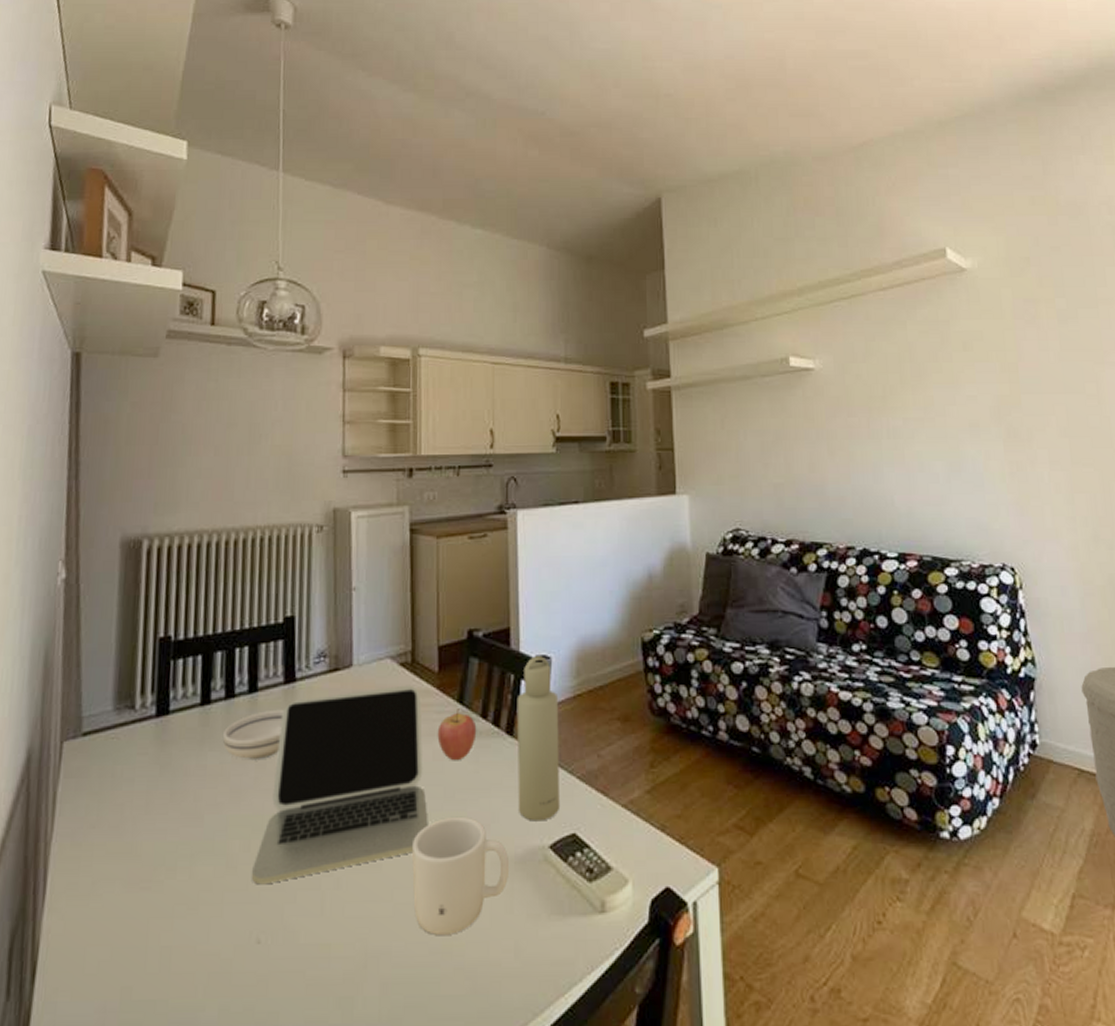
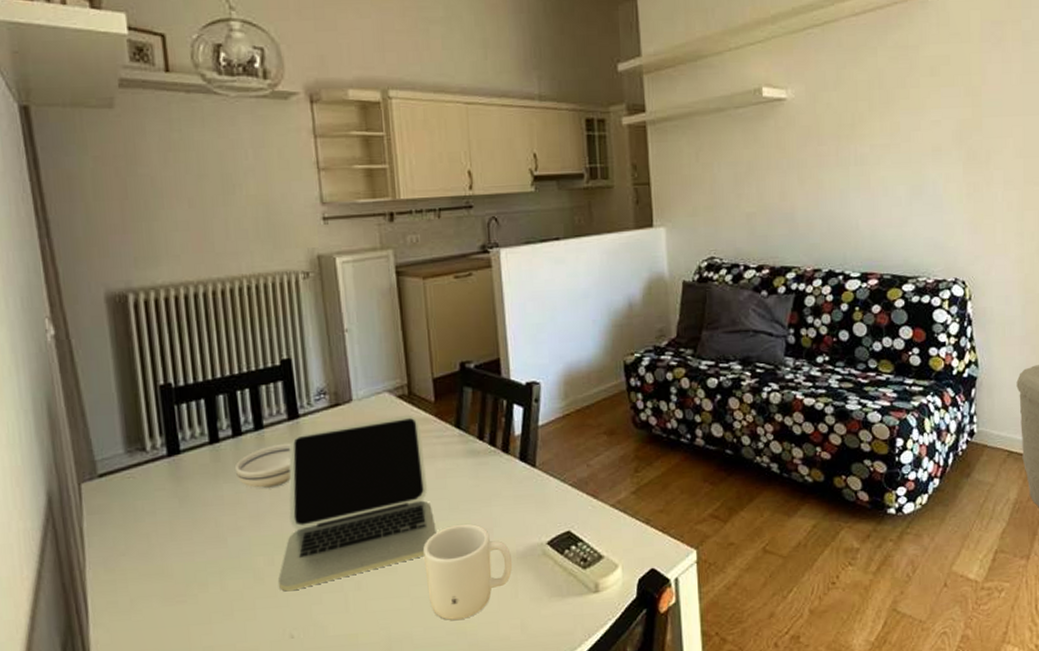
fruit: present [437,709,477,761] -> none [438,433,475,478]
bottle: present [516,656,561,822] -> none [510,382,555,524]

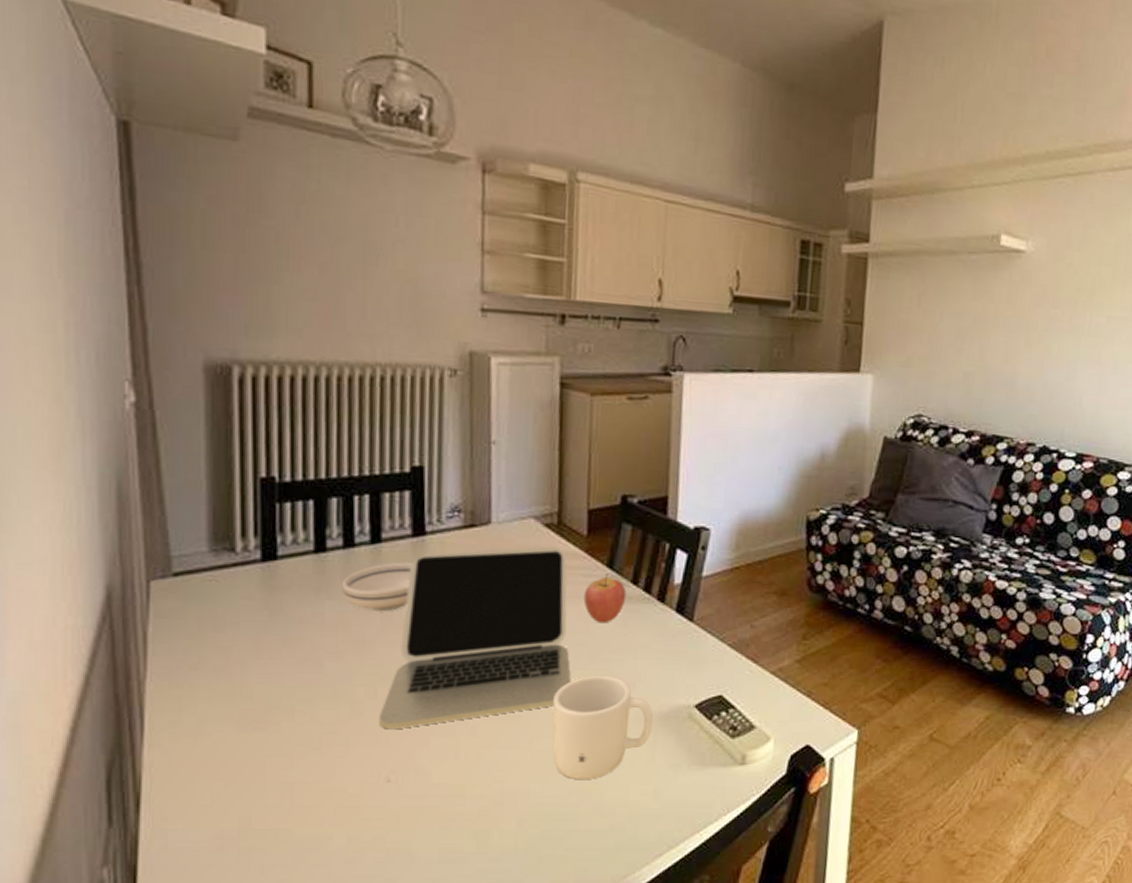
fruit: none [438,433,475,478] -> present [583,573,627,624]

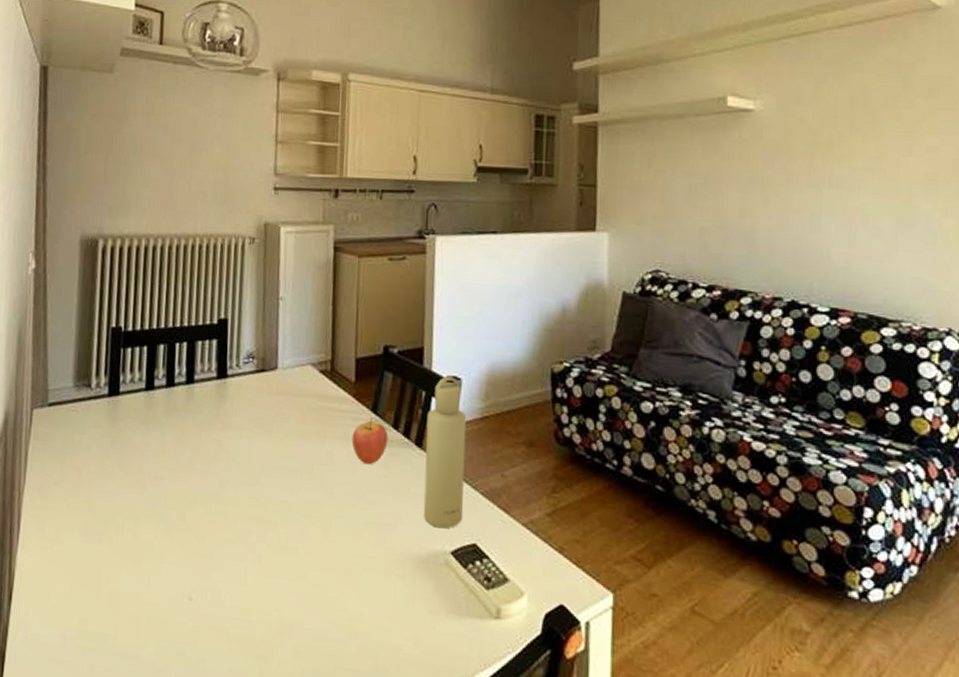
bowl: present [341,562,412,611] -> none [163,400,216,443]
laptop: present [380,546,571,730] -> none [186,390,341,552]
mug: present [552,675,654,779] -> none [324,514,413,618]
bottle: none [665,527,715,683] -> present [423,376,467,529]

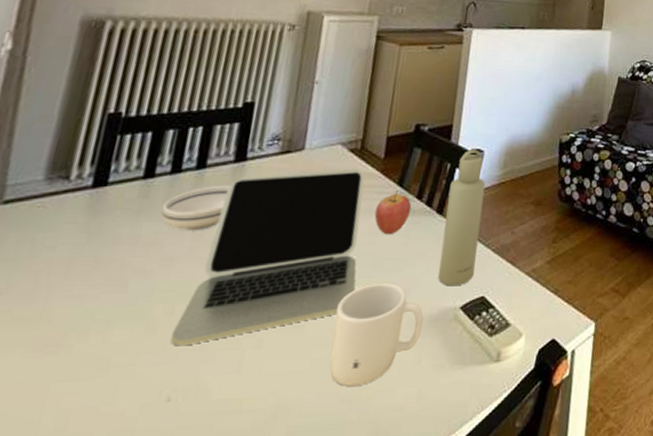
bowl: none [163,400,216,443] -> present [161,185,230,230]
laptop: none [186,390,341,552] -> present [171,168,365,346]
mug: none [324,514,413,618] -> present [330,282,424,386]

